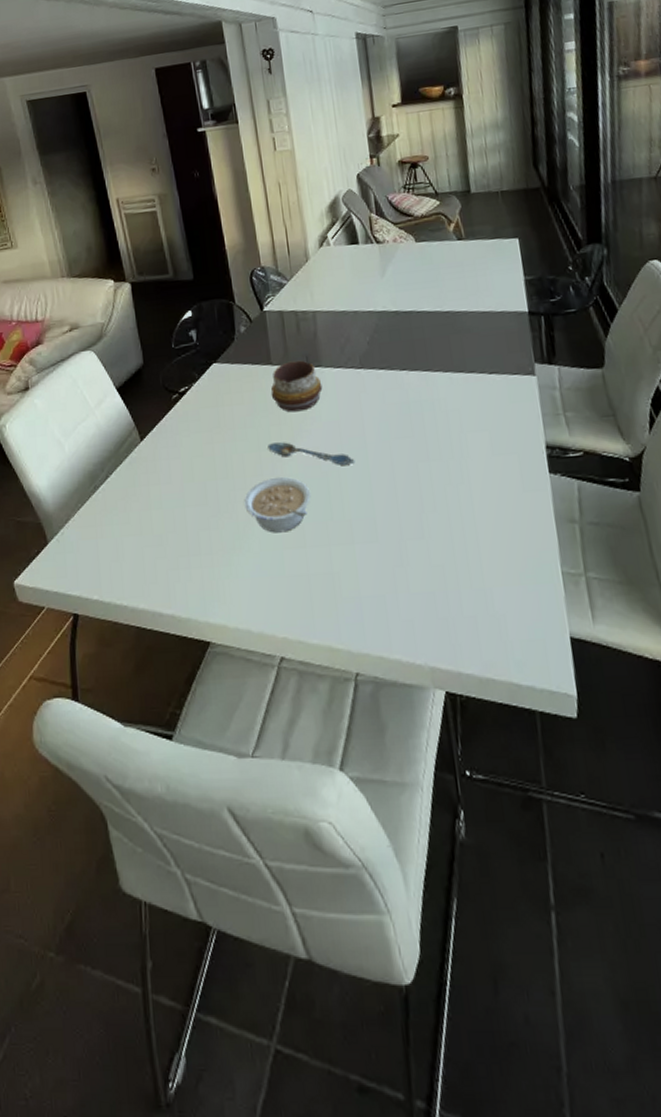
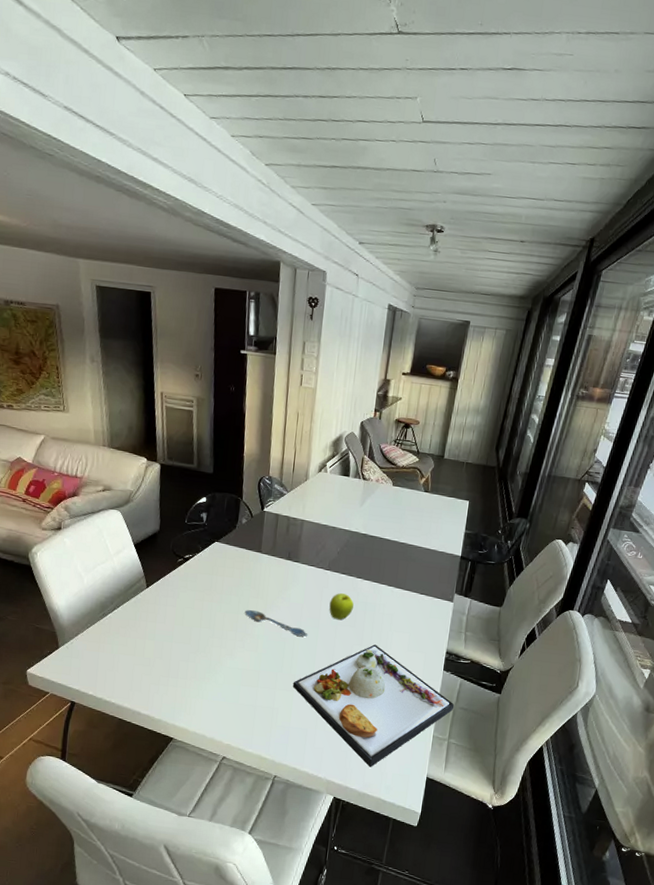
legume: present [244,476,312,533] -> none [218,634,270,674]
decorative bowl: present [271,360,323,412] -> none [255,553,296,592]
dinner plate: none [350,455,580,637] -> present [292,644,455,768]
fruit: none [372,394,406,433] -> present [329,592,354,620]

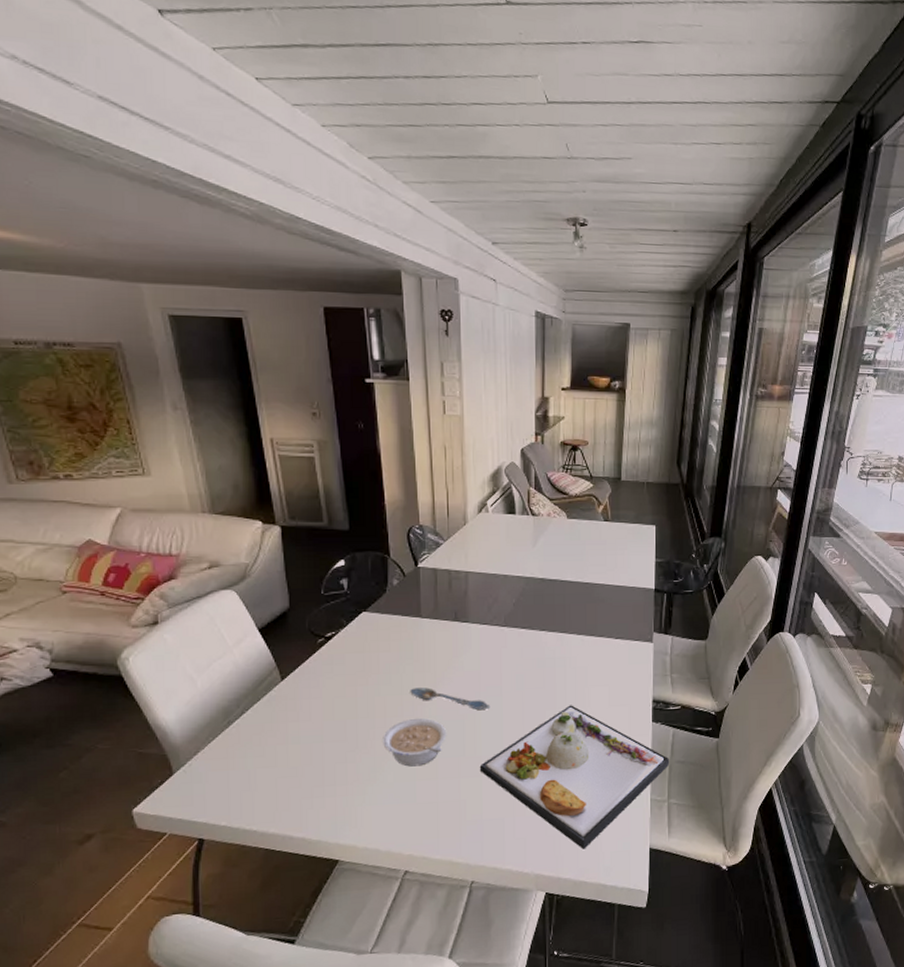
legume: none [218,634,270,674] -> present [383,718,447,767]
fruit: present [329,592,354,620] -> none [511,650,540,683]

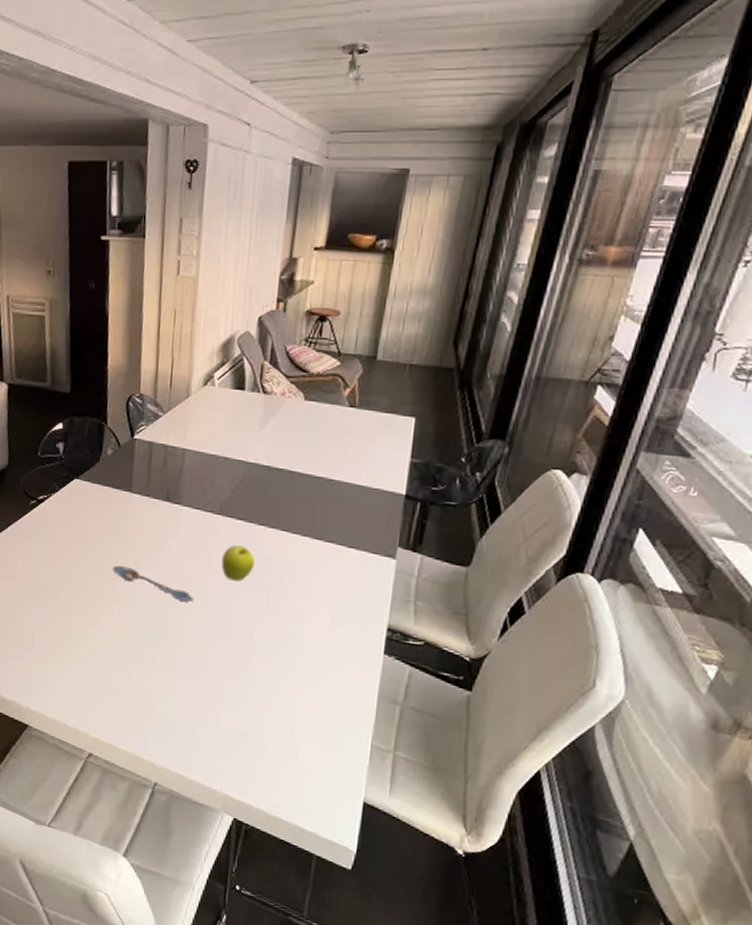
legume: present [383,718,447,767] -> none [81,597,146,649]
dinner plate: present [479,705,670,850] -> none [175,614,402,782]
fruit: none [511,650,540,683] -> present [221,544,255,582]

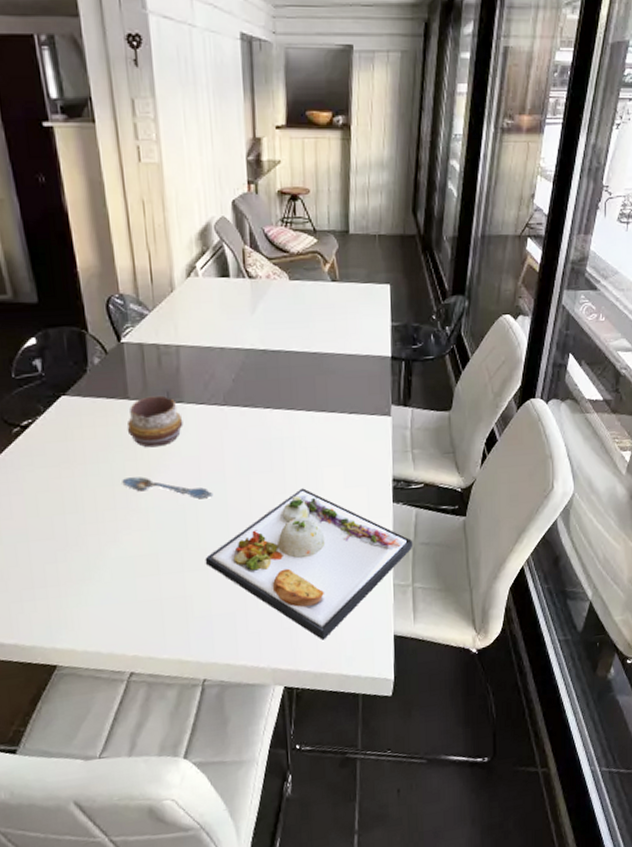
decorative bowl: none [125,492,178,543] -> present [127,395,183,448]
dinner plate: none [175,614,402,782] -> present [205,488,413,640]
fruit: present [221,544,255,582] -> none [234,431,266,468]

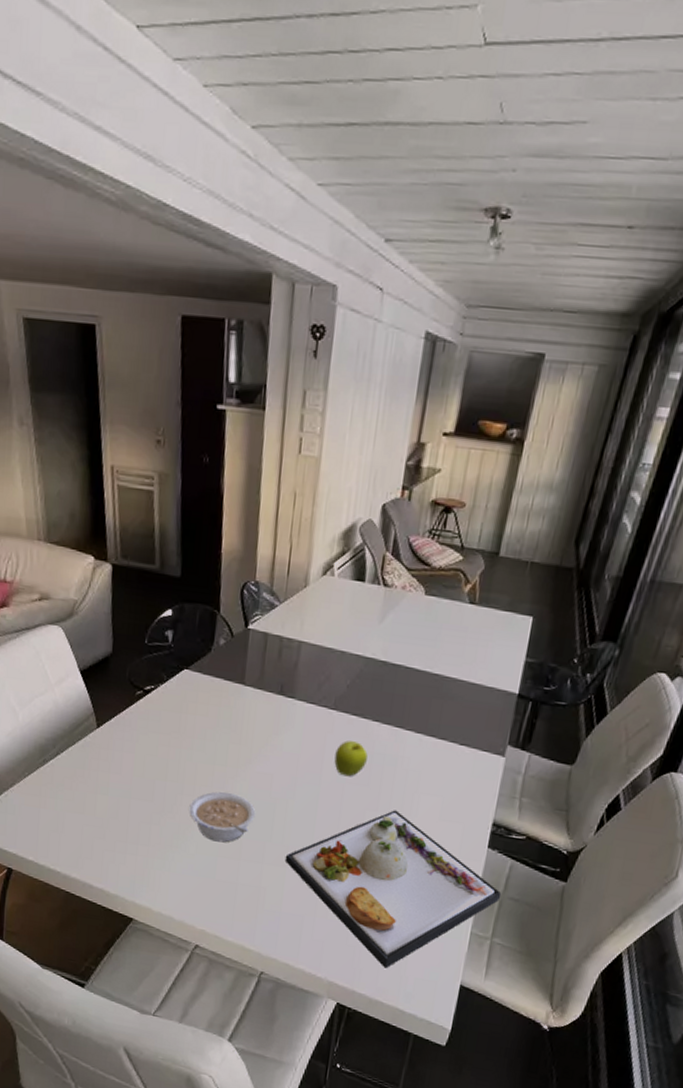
legume: none [95,510,167,563] -> present [189,791,256,843]
spoon: present [122,476,213,498] -> none [223,759,306,797]
decorative bowl: present [127,395,183,448] -> none [237,685,291,737]
fruit: none [234,431,266,468] -> present [334,740,368,777]

